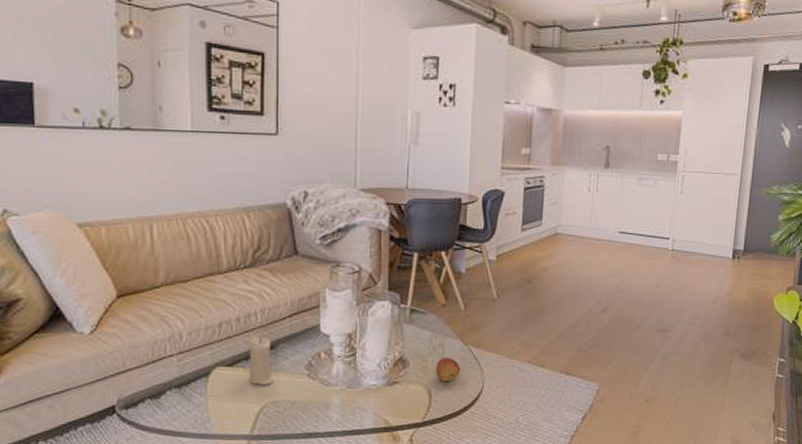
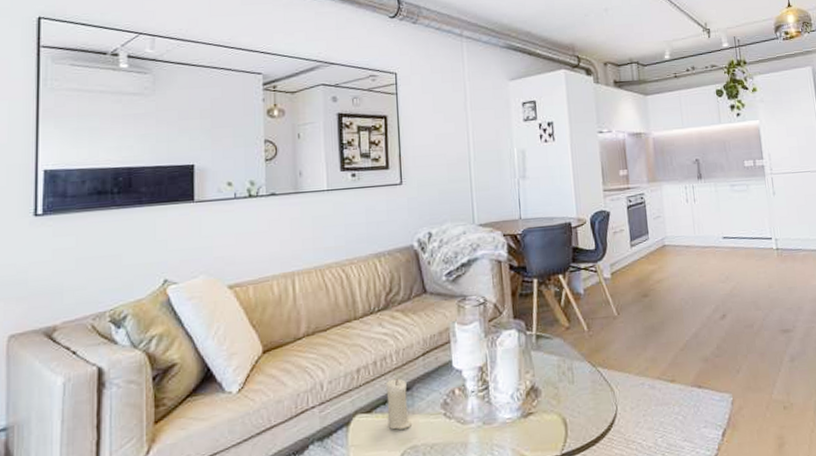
fruit: present [436,358,461,382] -> none [567,381,593,408]

